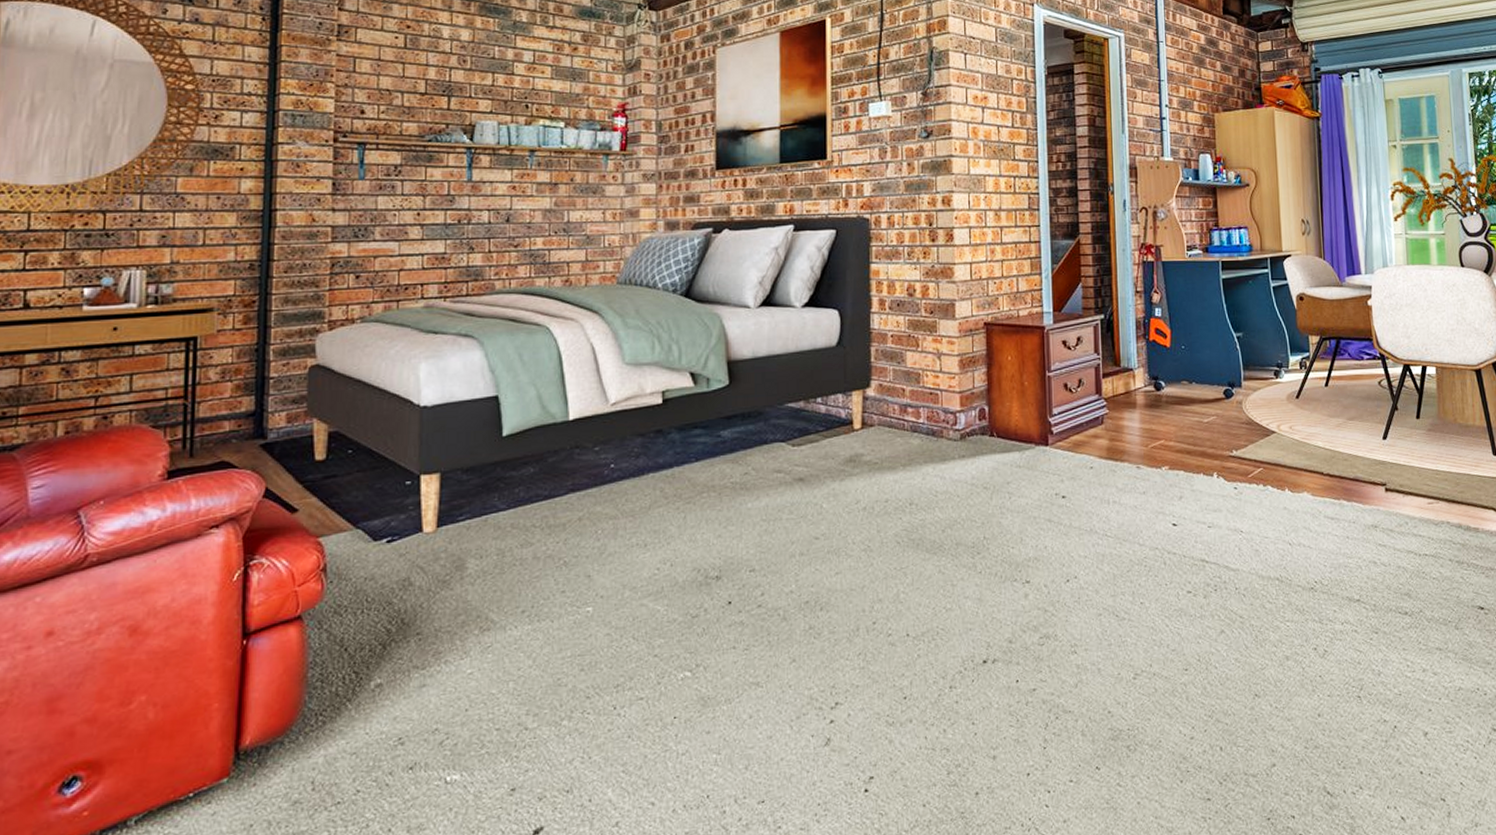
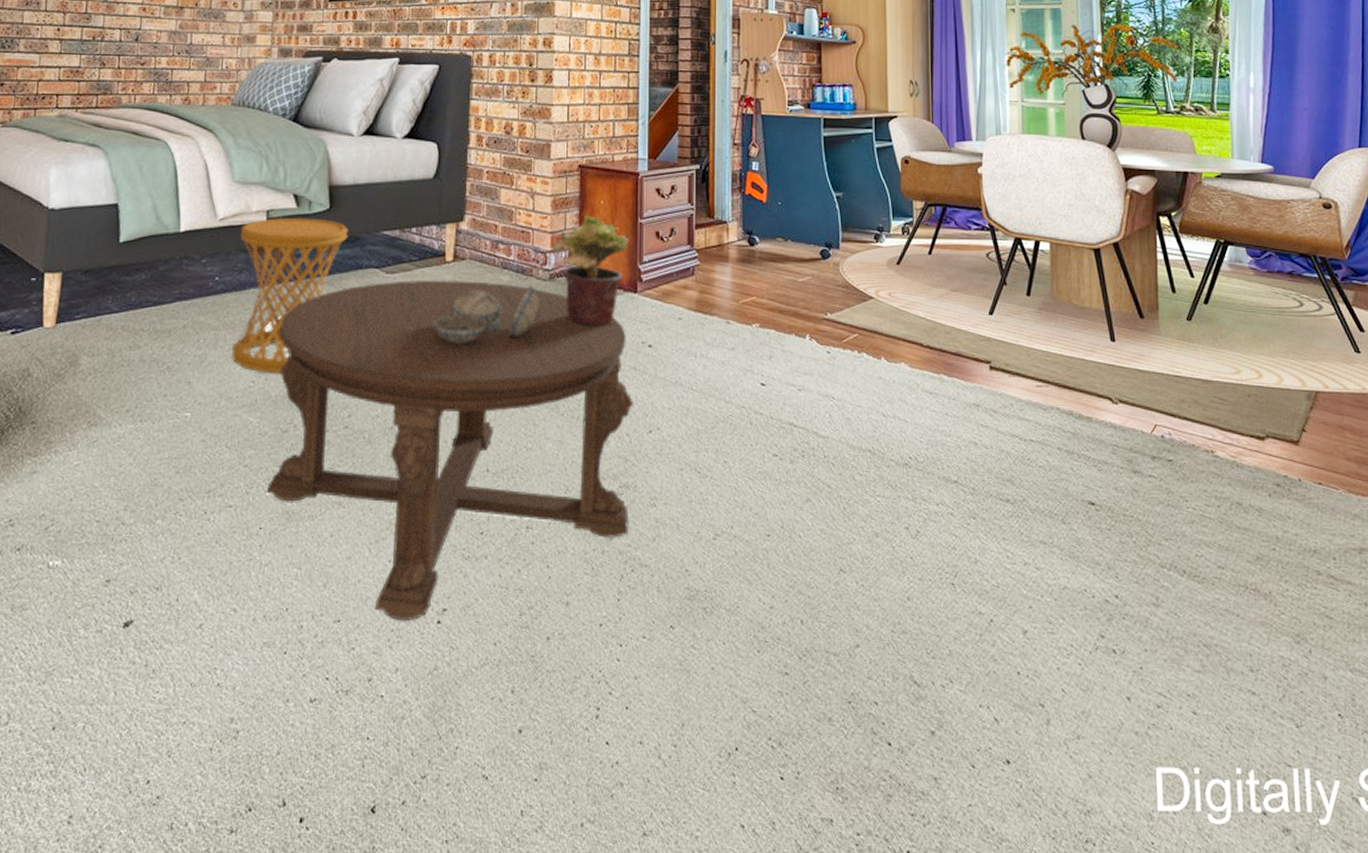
side table: none [633,395,750,559] -> present [231,217,348,374]
coffee table: none [678,446,1052,794] -> present [266,279,634,620]
decorative bowl: none [843,446,952,512] -> present [432,285,540,344]
potted plant: none [962,373,1038,482] -> present [552,216,629,327]

